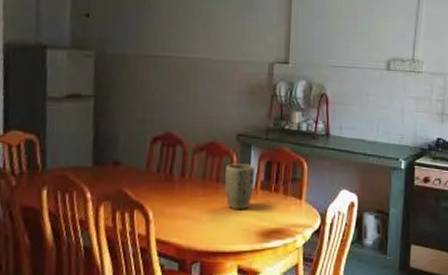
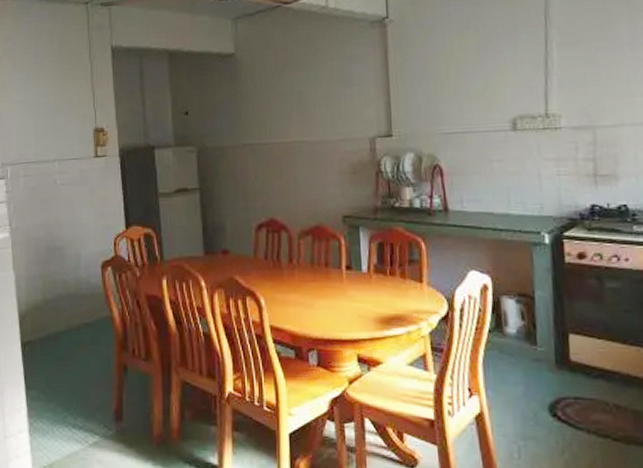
plant pot: present [225,163,255,209] -> none [334,247,367,295]

